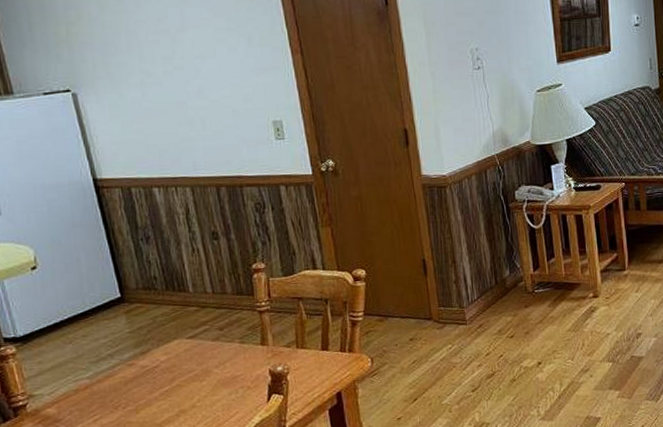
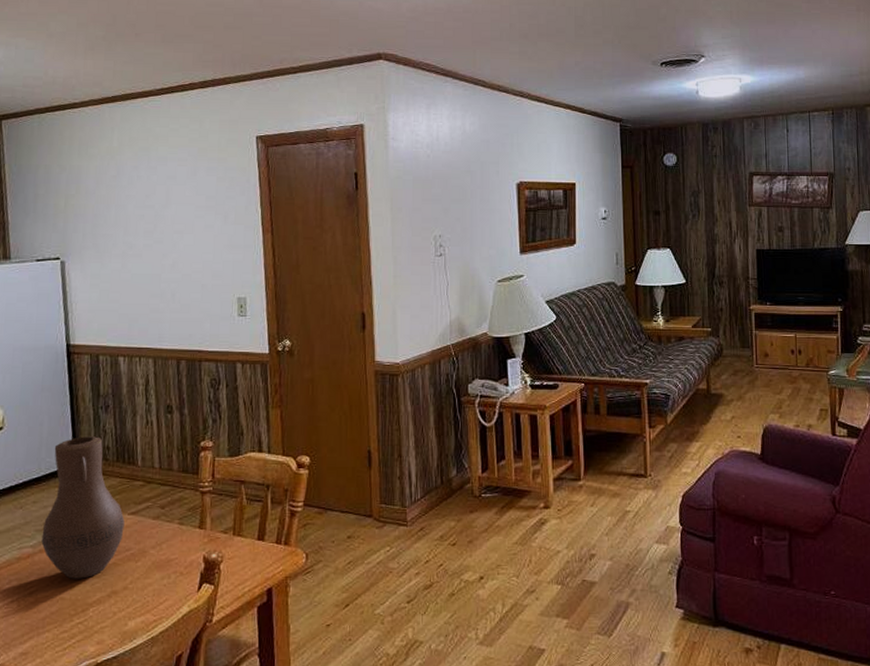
vase: none [96,268,184,404] -> present [41,436,125,579]

